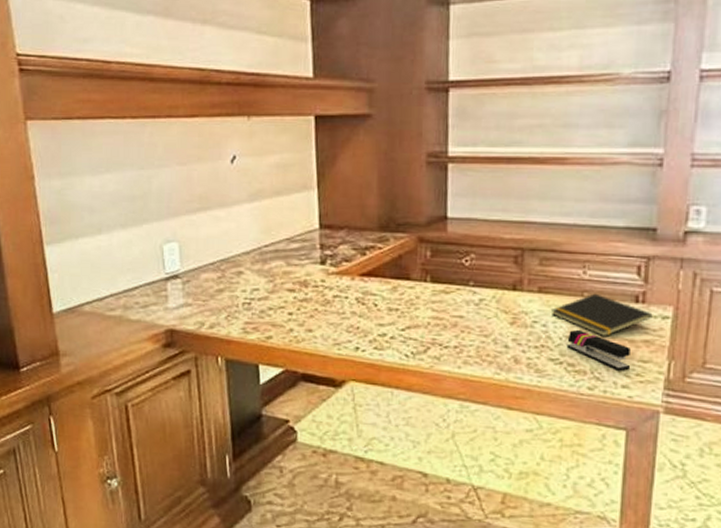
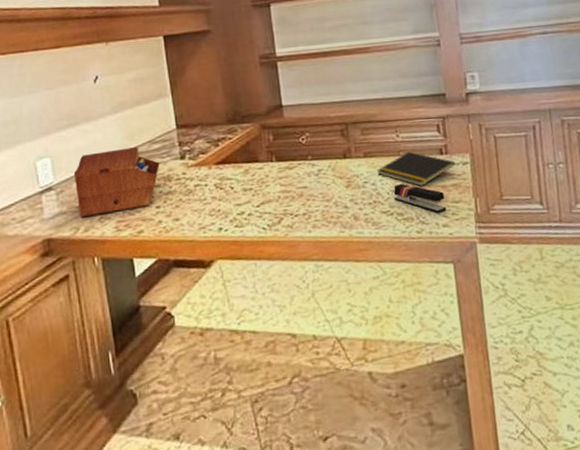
sewing box: none [202,243,297,313] -> present [73,147,160,218]

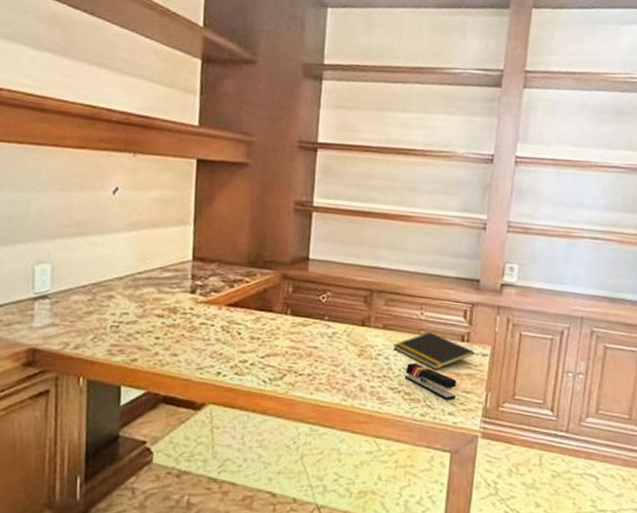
sewing box: present [73,147,160,218] -> none [72,268,168,336]

